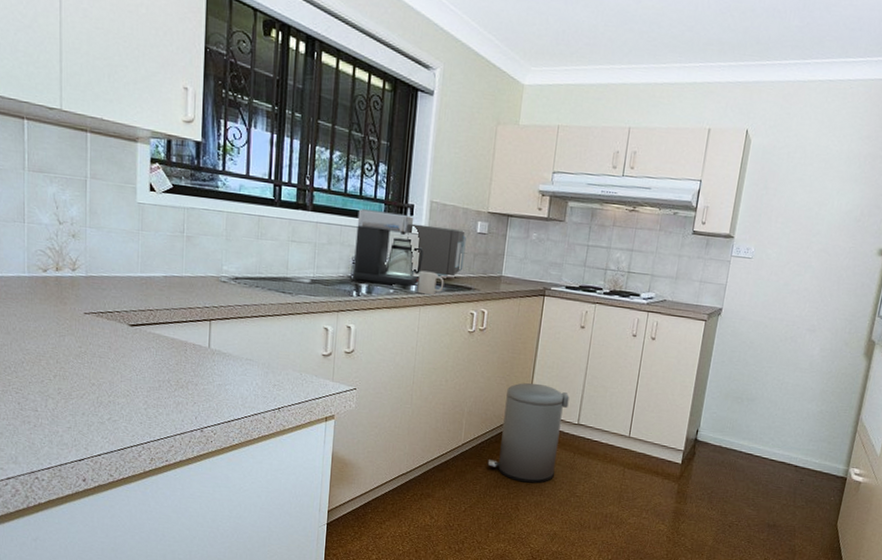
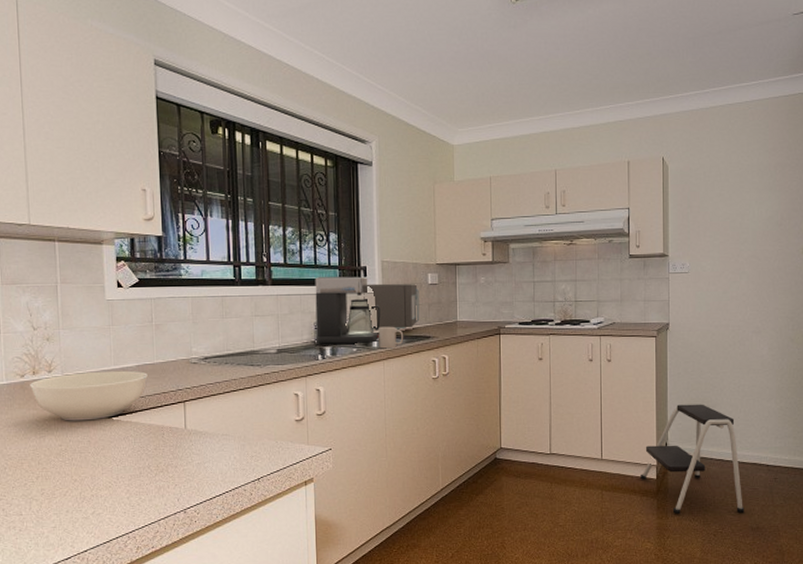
bowl: none [52,275,175,326] -> present [30,370,148,421]
pedal bin: present [487,383,569,484] -> none [468,419,538,519]
step stool: none [665,393,772,509] -> present [640,404,745,515]

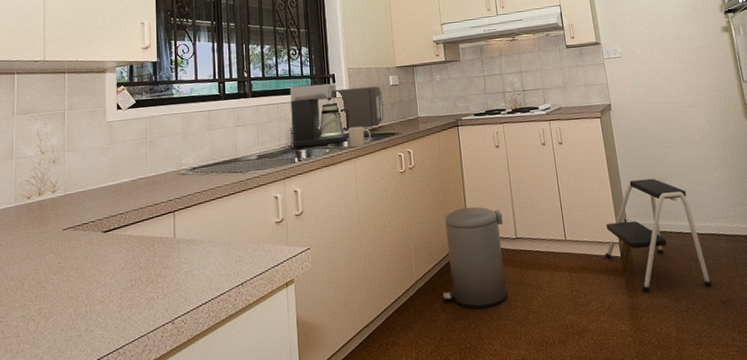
bowl: present [30,370,148,421] -> none [35,185,141,238]
pedal bin: none [468,419,538,519] -> present [442,207,507,309]

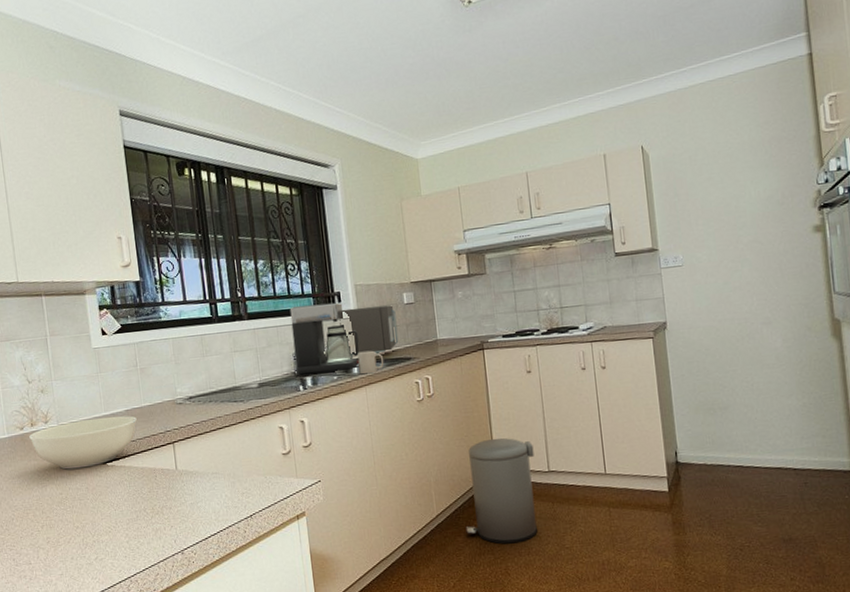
bowl: none [35,185,141,238] -> present [29,415,137,470]
step stool: present [605,178,712,293] -> none [650,406,773,530]

